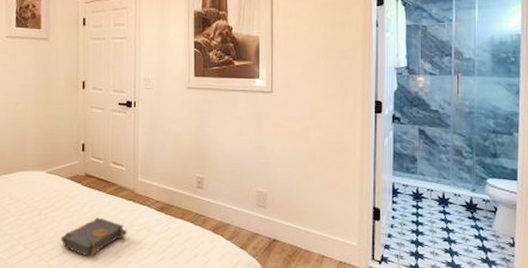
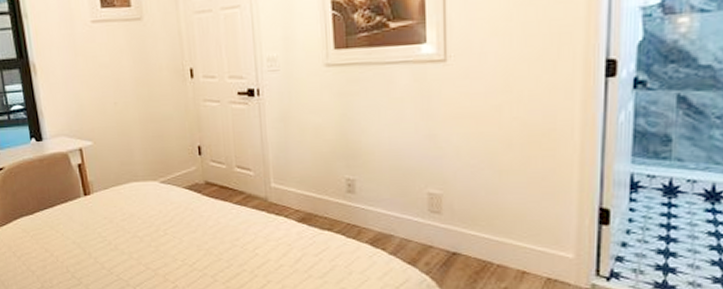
book: present [60,217,127,257] -> none [185,232,263,277]

